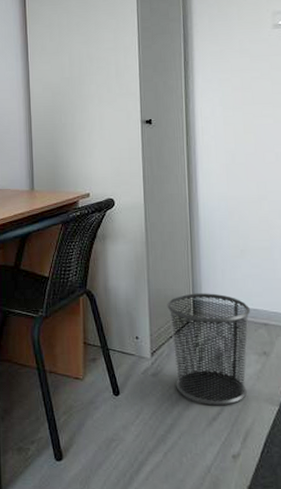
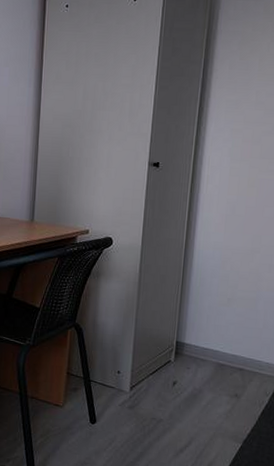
waste bin: present [167,293,251,405] -> none [150,335,229,439]

